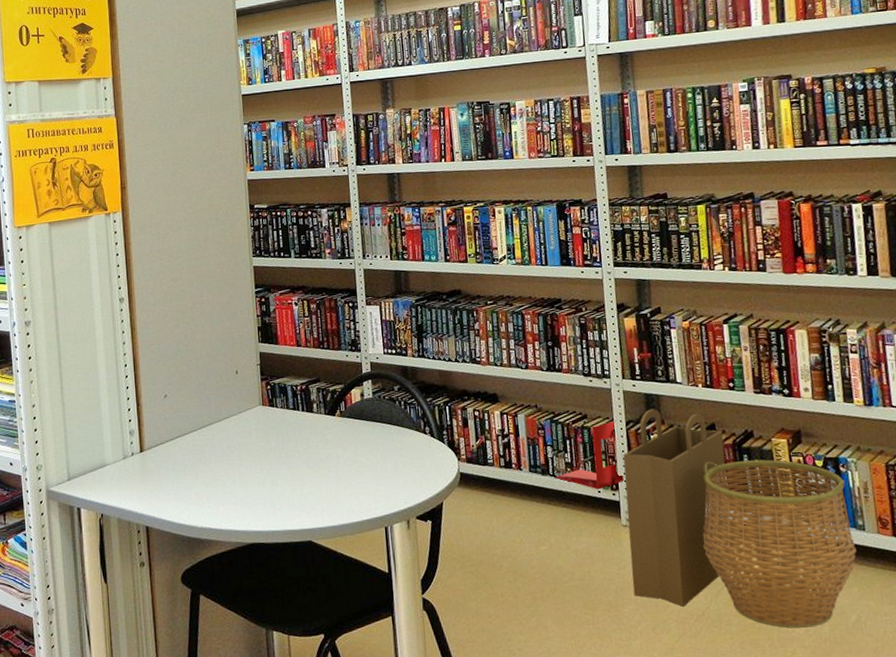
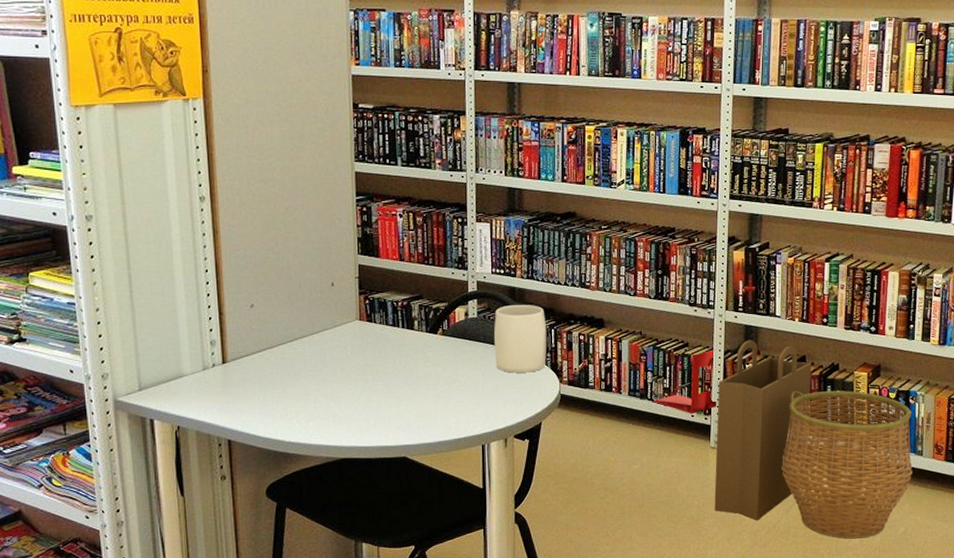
mug: none [389,382,443,452] -> present [493,304,547,373]

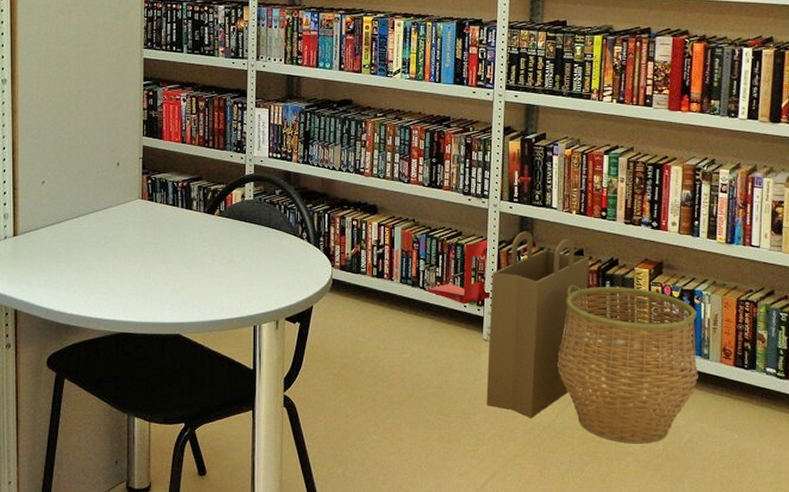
mug: present [493,304,547,373] -> none [268,188,321,256]

